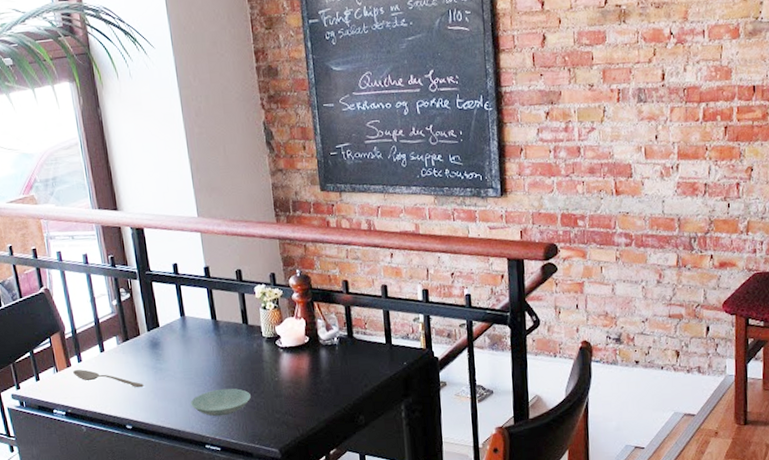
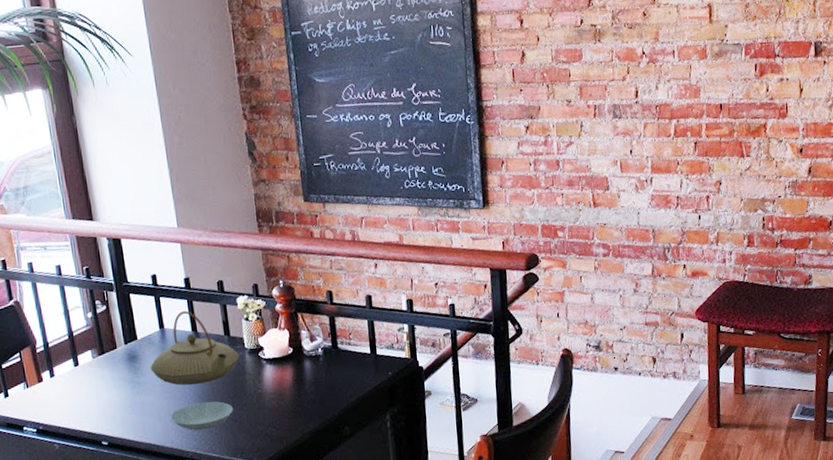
spoon: present [73,369,144,388] -> none [45,385,121,403]
teapot: none [171,299,258,372] -> present [150,311,240,386]

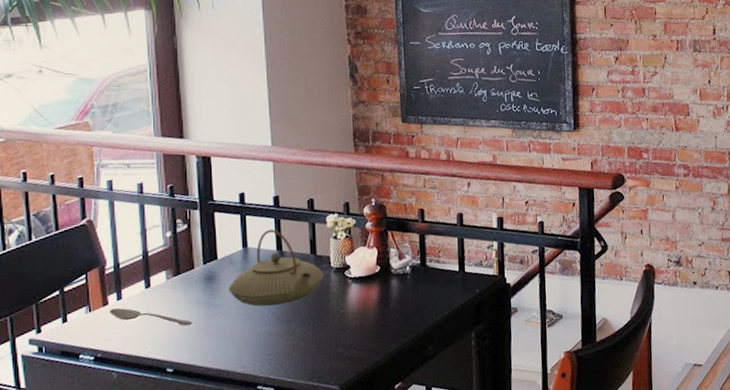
spoon: none [45,385,121,403] -> present [110,308,192,326]
saucer: present [170,401,233,431] -> none [245,323,313,354]

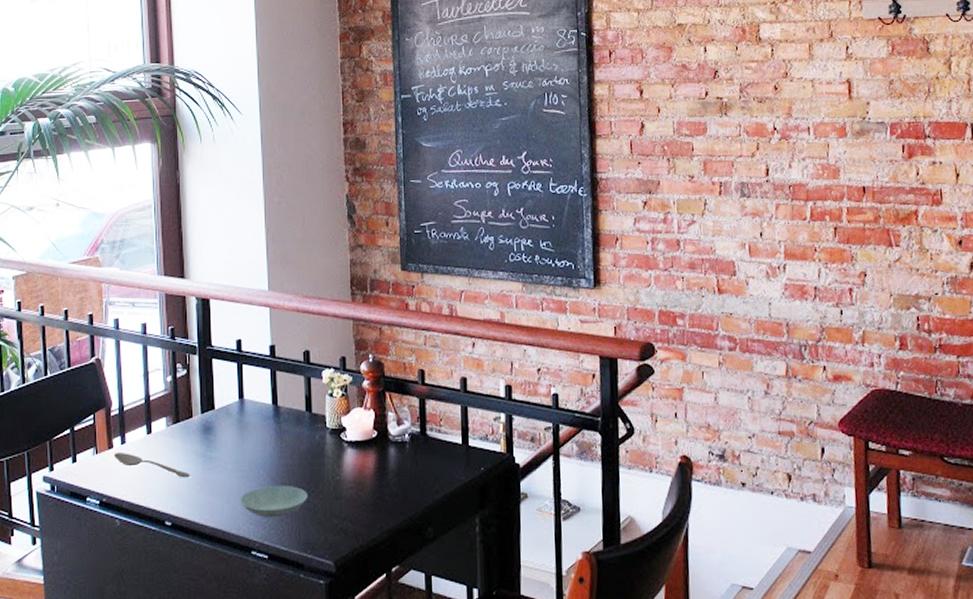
teapot: present [228,230,325,307] -> none [225,382,320,465]
saucer: none [245,323,313,354] -> present [240,485,307,518]

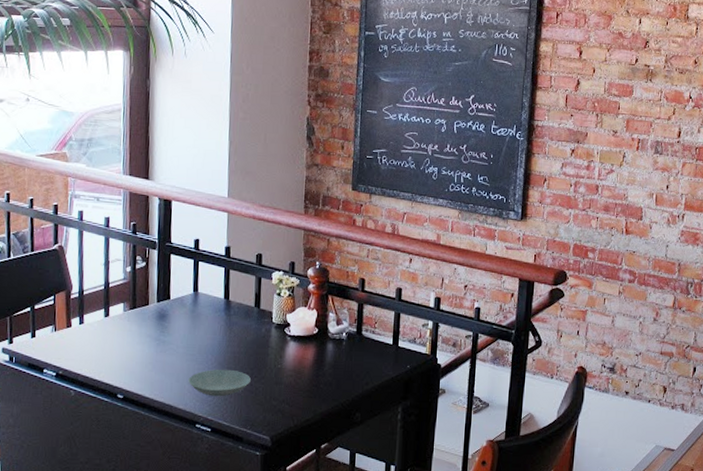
spoon: present [114,453,190,478] -> none [72,332,143,358]

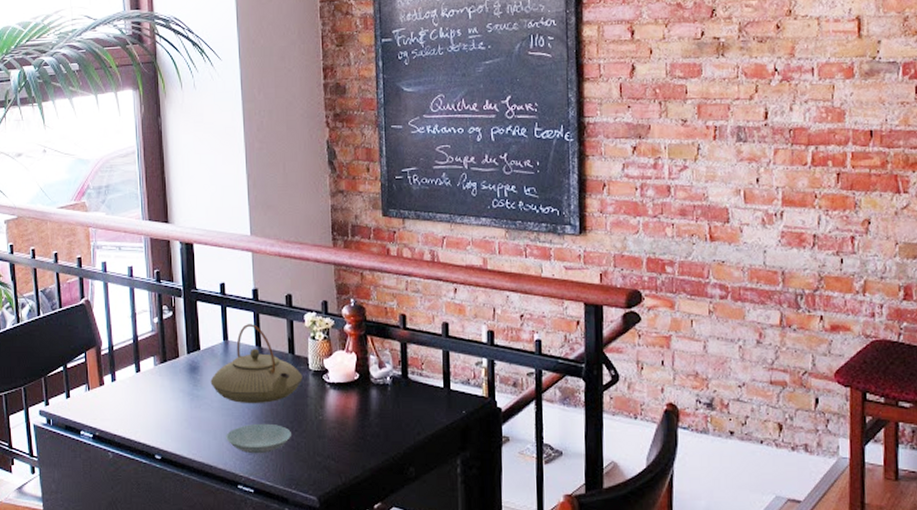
teapot: none [177,278,266,352] -> present [210,324,303,404]

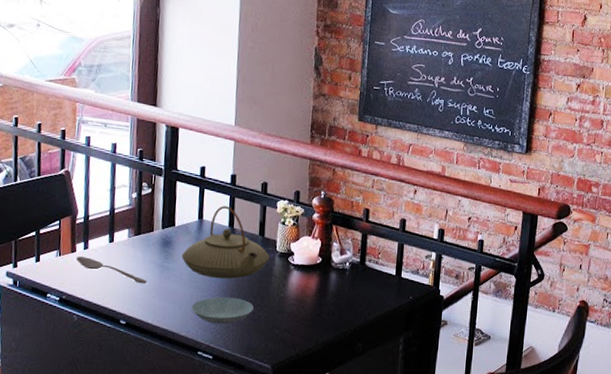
spoon: none [106,390,178,415] -> present [76,257,147,284]

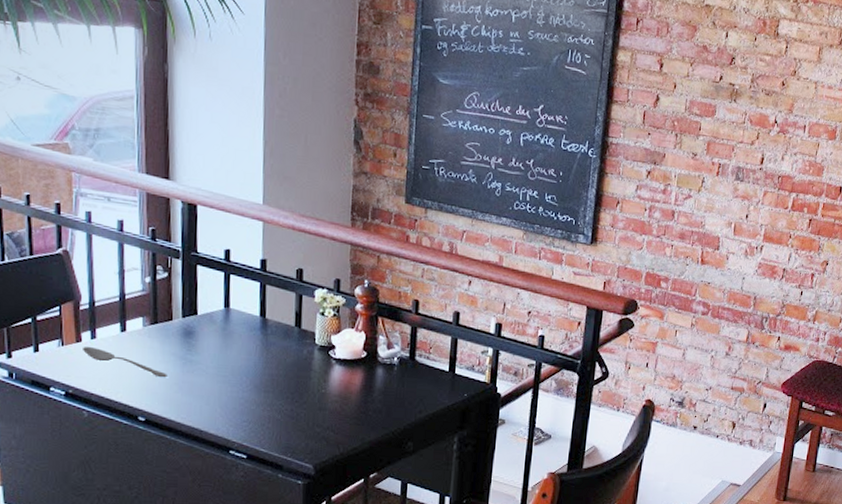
teapot: present [181,206,270,279] -> none [206,294,308,374]
saucer: present [191,296,253,325] -> none [220,392,291,422]

